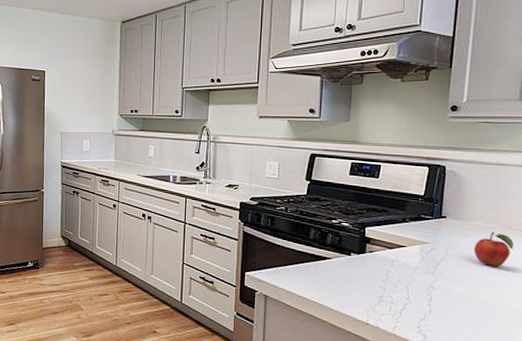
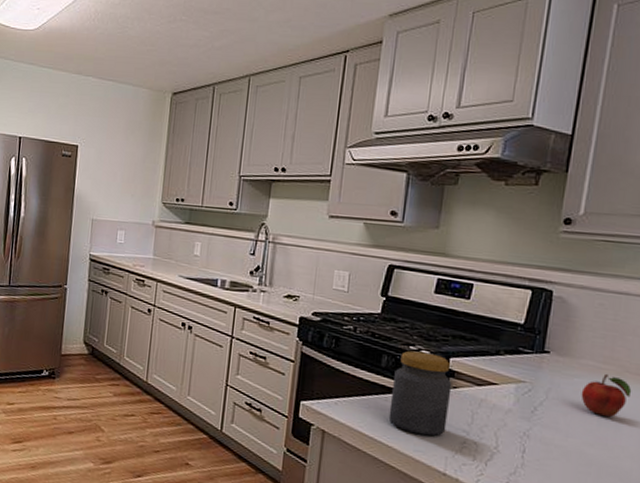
jar: none [318,224,369,294] -> present [388,350,452,437]

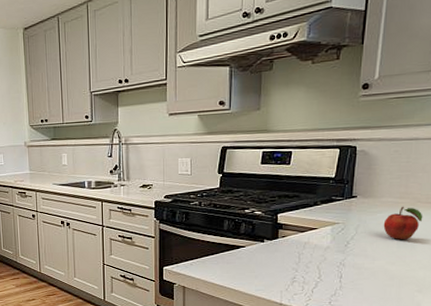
jar: present [388,350,452,437] -> none [233,213,281,278]

